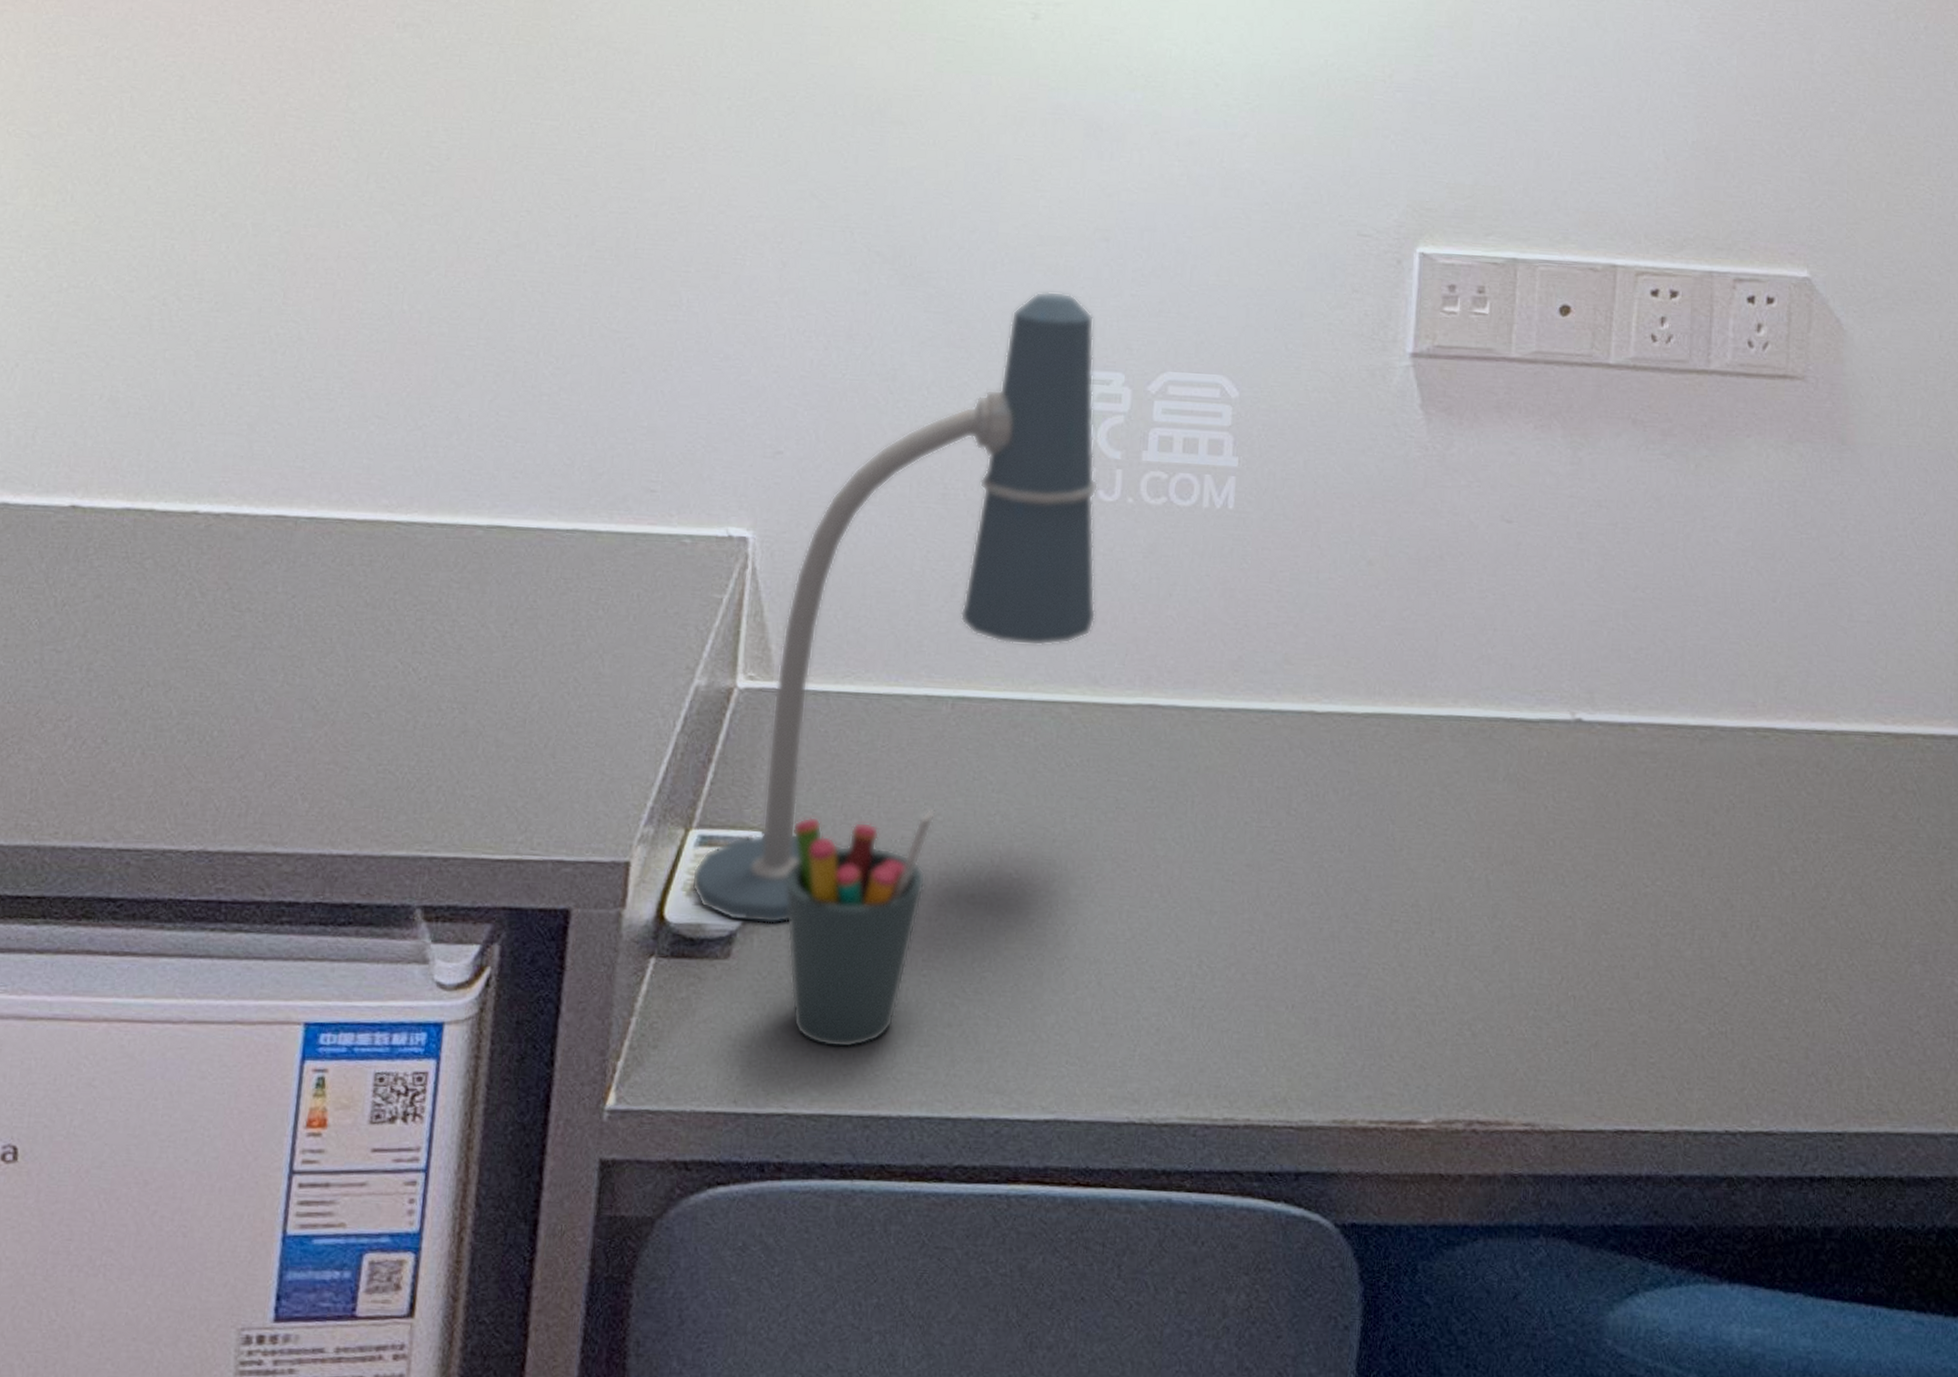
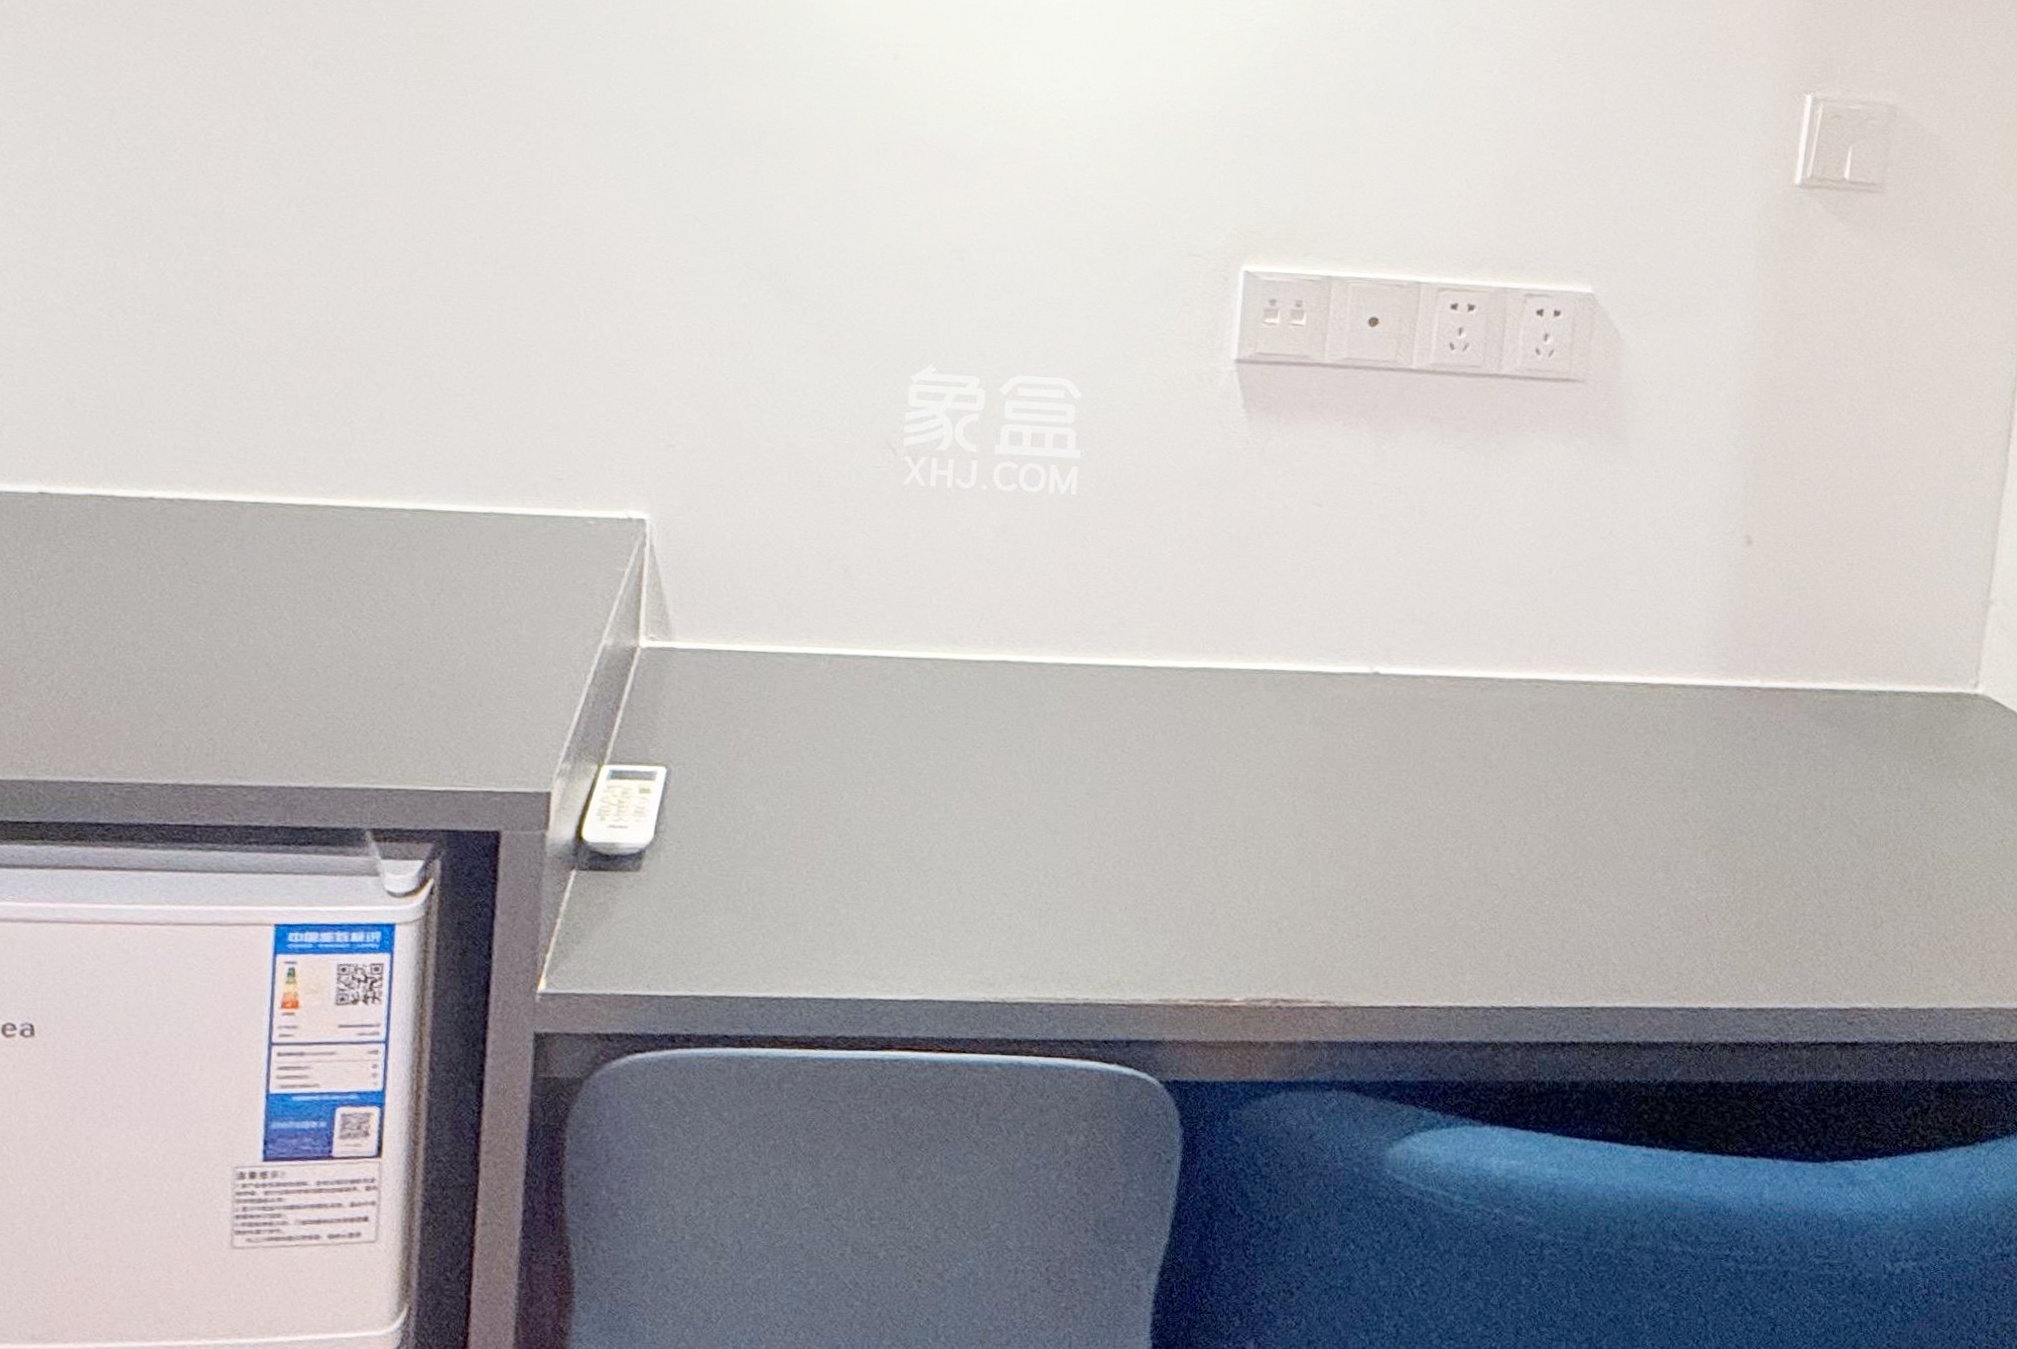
desk lamp: present [691,291,1099,925] -> none [605,304,957,844]
pen holder: present [786,808,936,1048] -> none [687,747,816,943]

